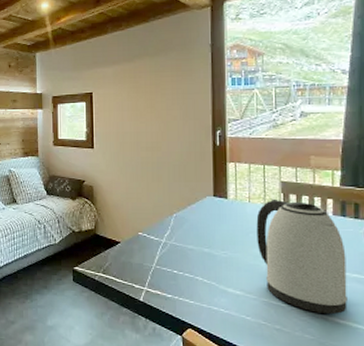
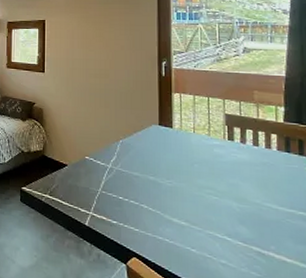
kettle: present [256,198,348,315] -> none [201,130,294,252]

